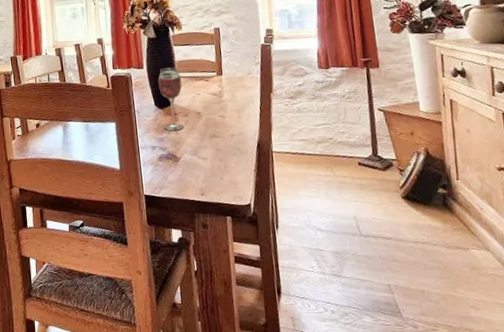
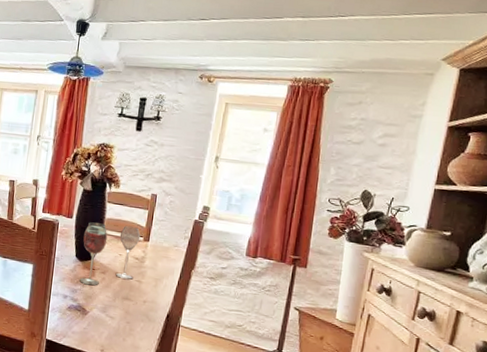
wineglass: none [193,63,216,118] -> present [115,225,141,280]

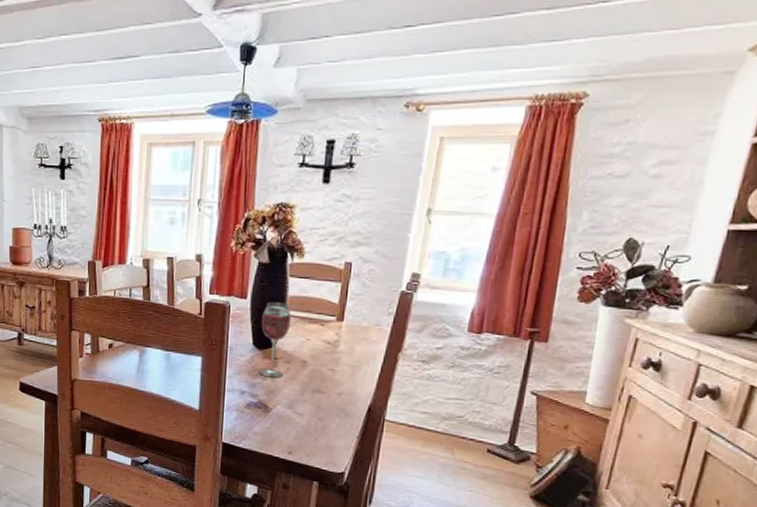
wineglass: present [115,225,141,280] -> none [302,303,333,369]

